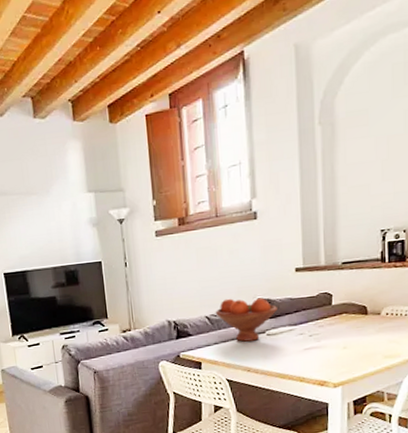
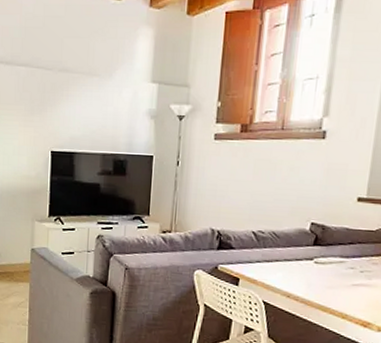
fruit bowl: present [215,298,277,342] -> none [263,217,331,266]

